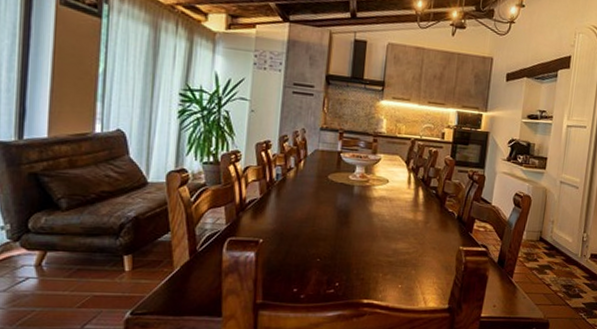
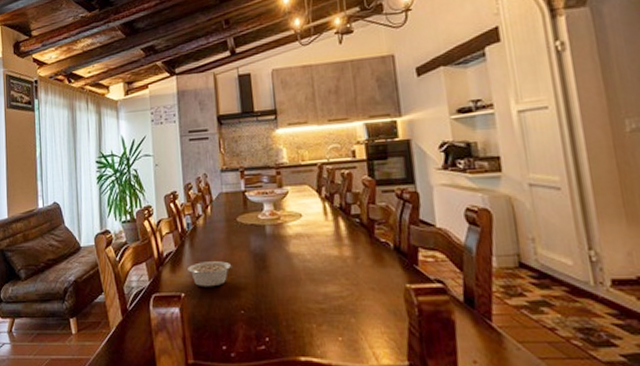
legume: none [270,212,317,236] -> present [187,261,234,287]

